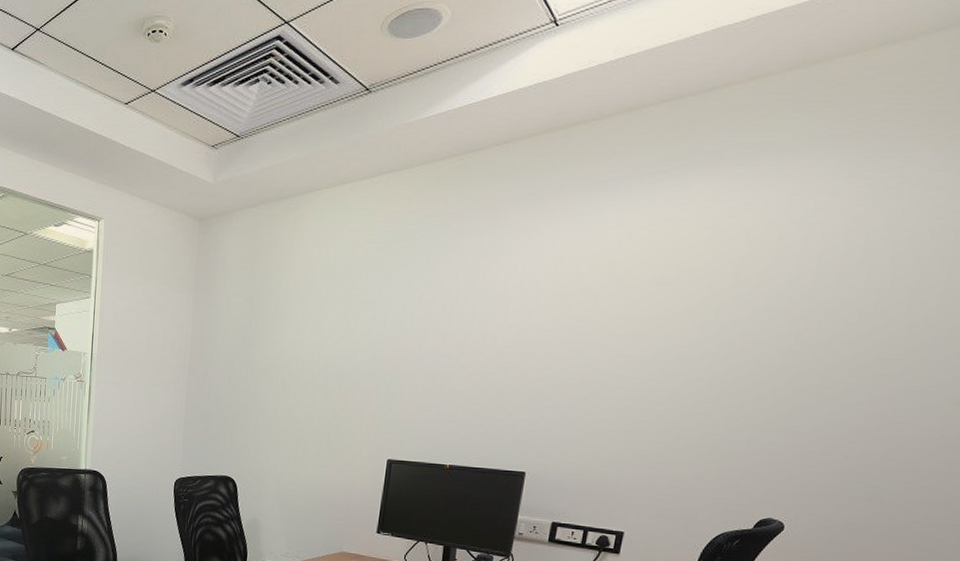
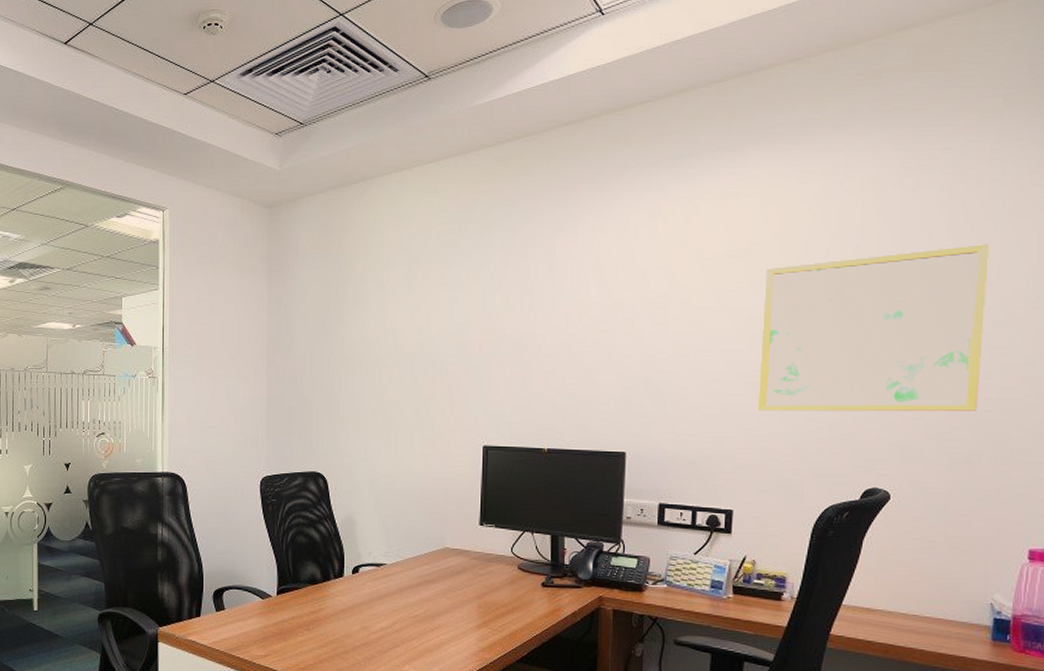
wall art: none [663,279,934,449] -> present [758,244,990,412]

